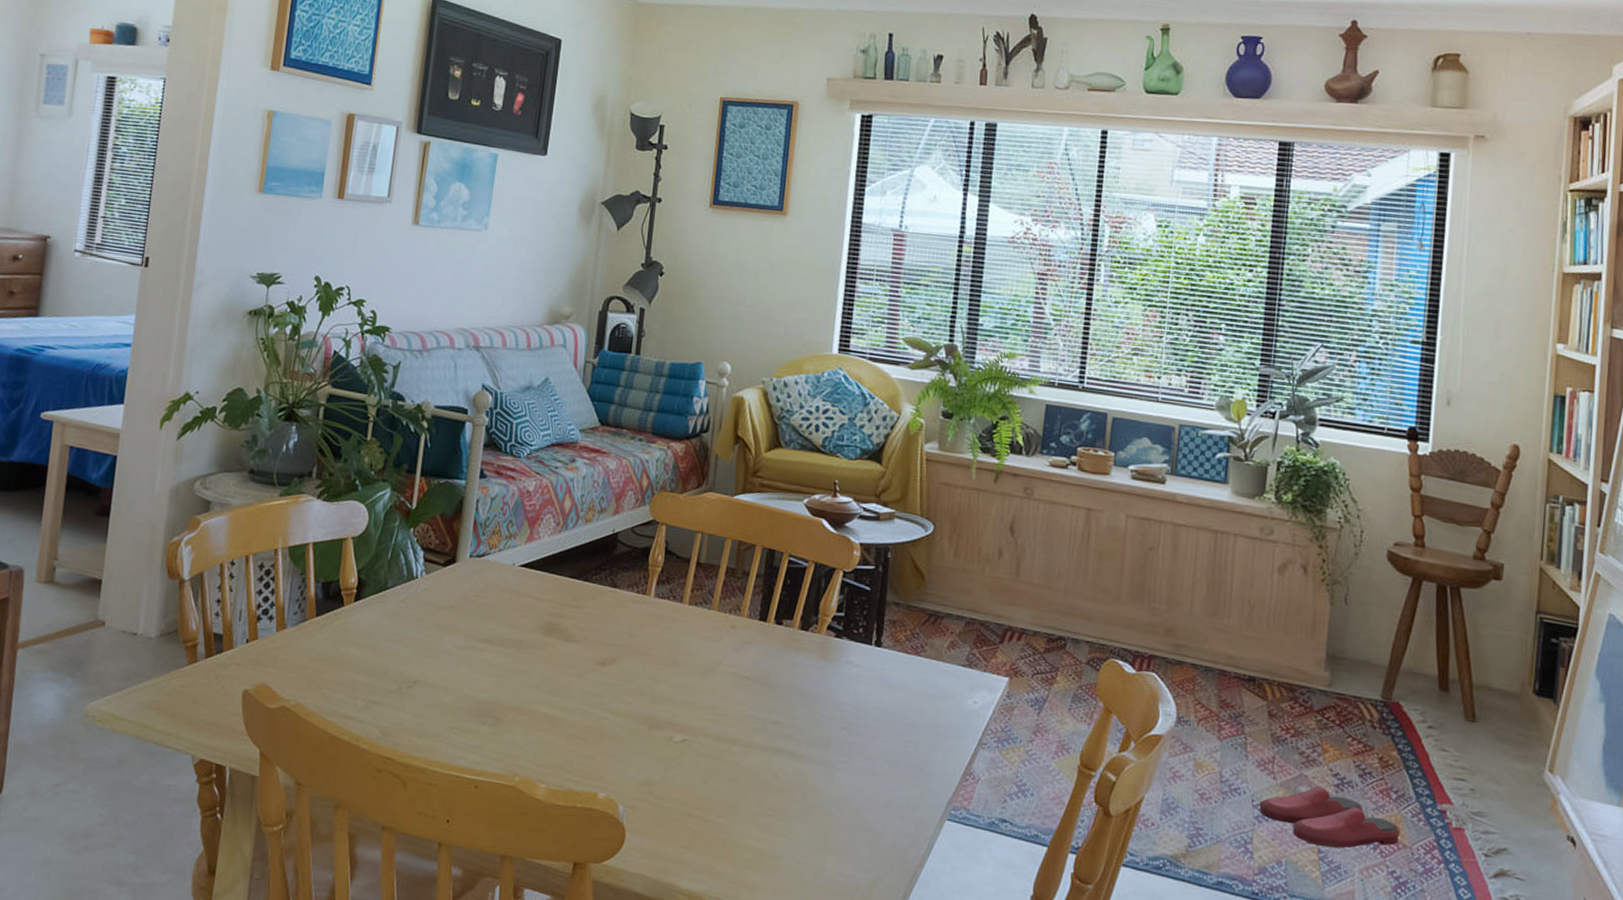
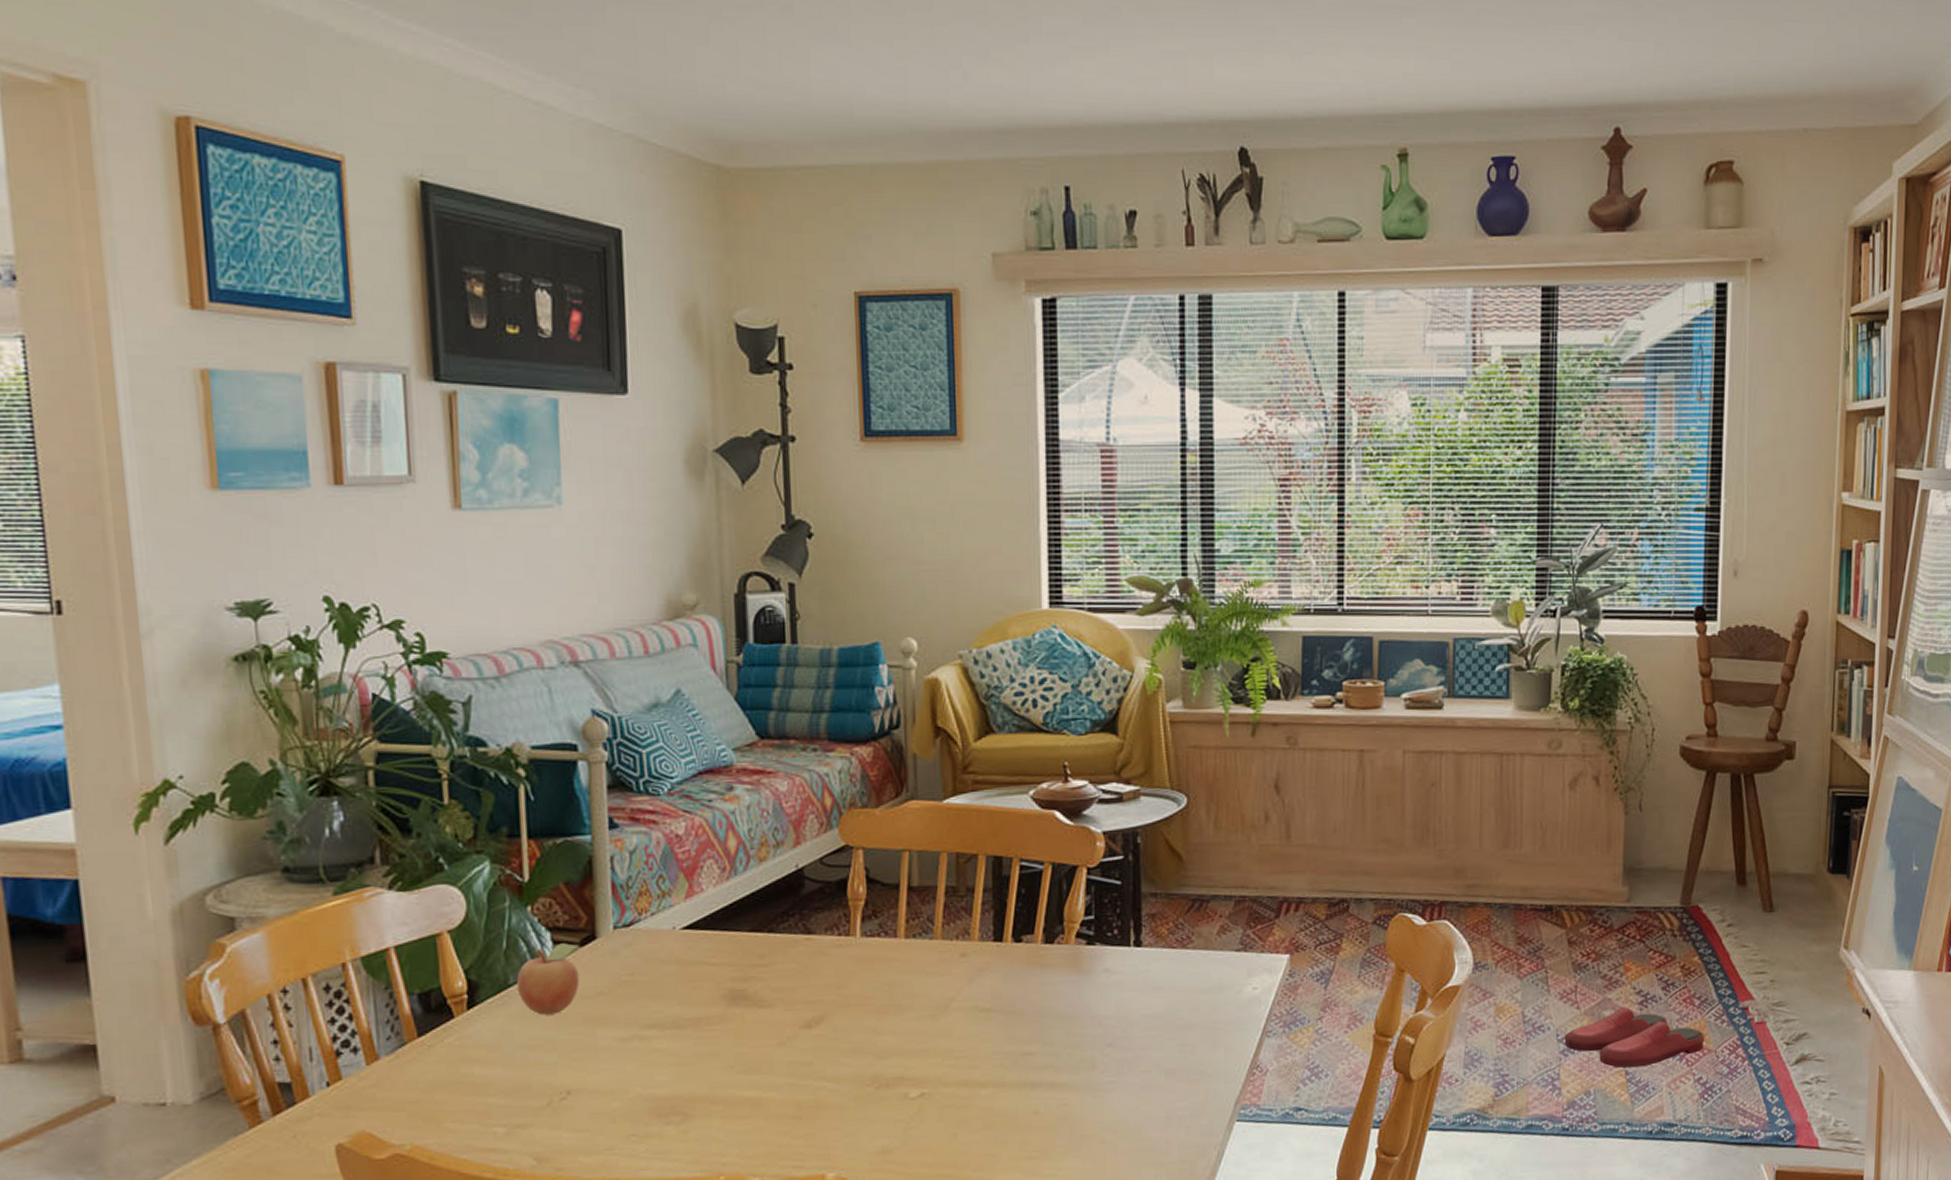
fruit: none [392,561,443,617] -> present [517,943,580,1015]

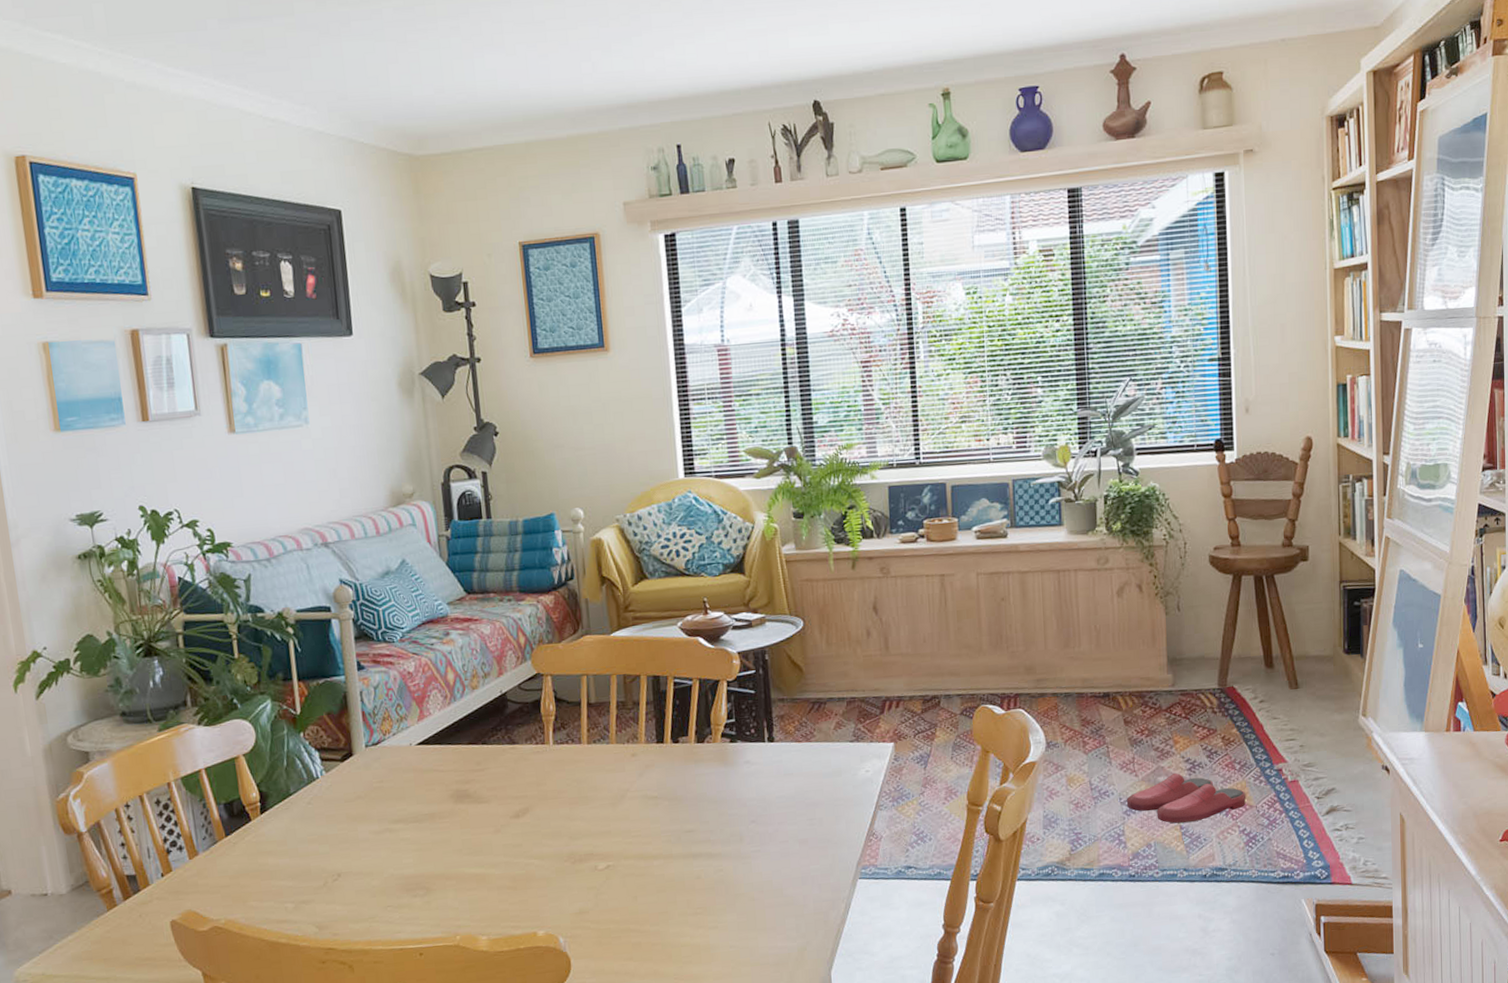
fruit: present [517,943,580,1015] -> none [296,760,343,816]

